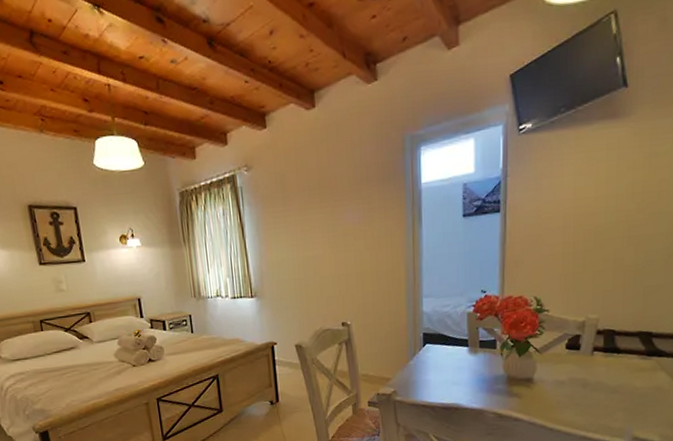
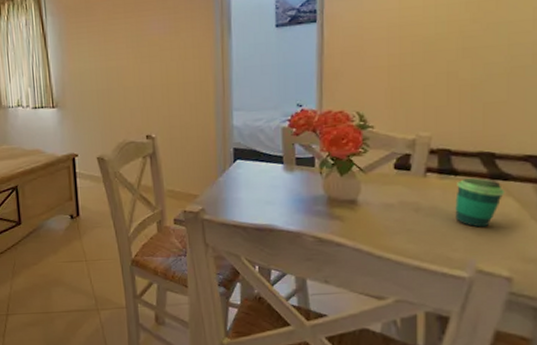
cup: none [617,355,660,400] -> present [455,177,506,228]

